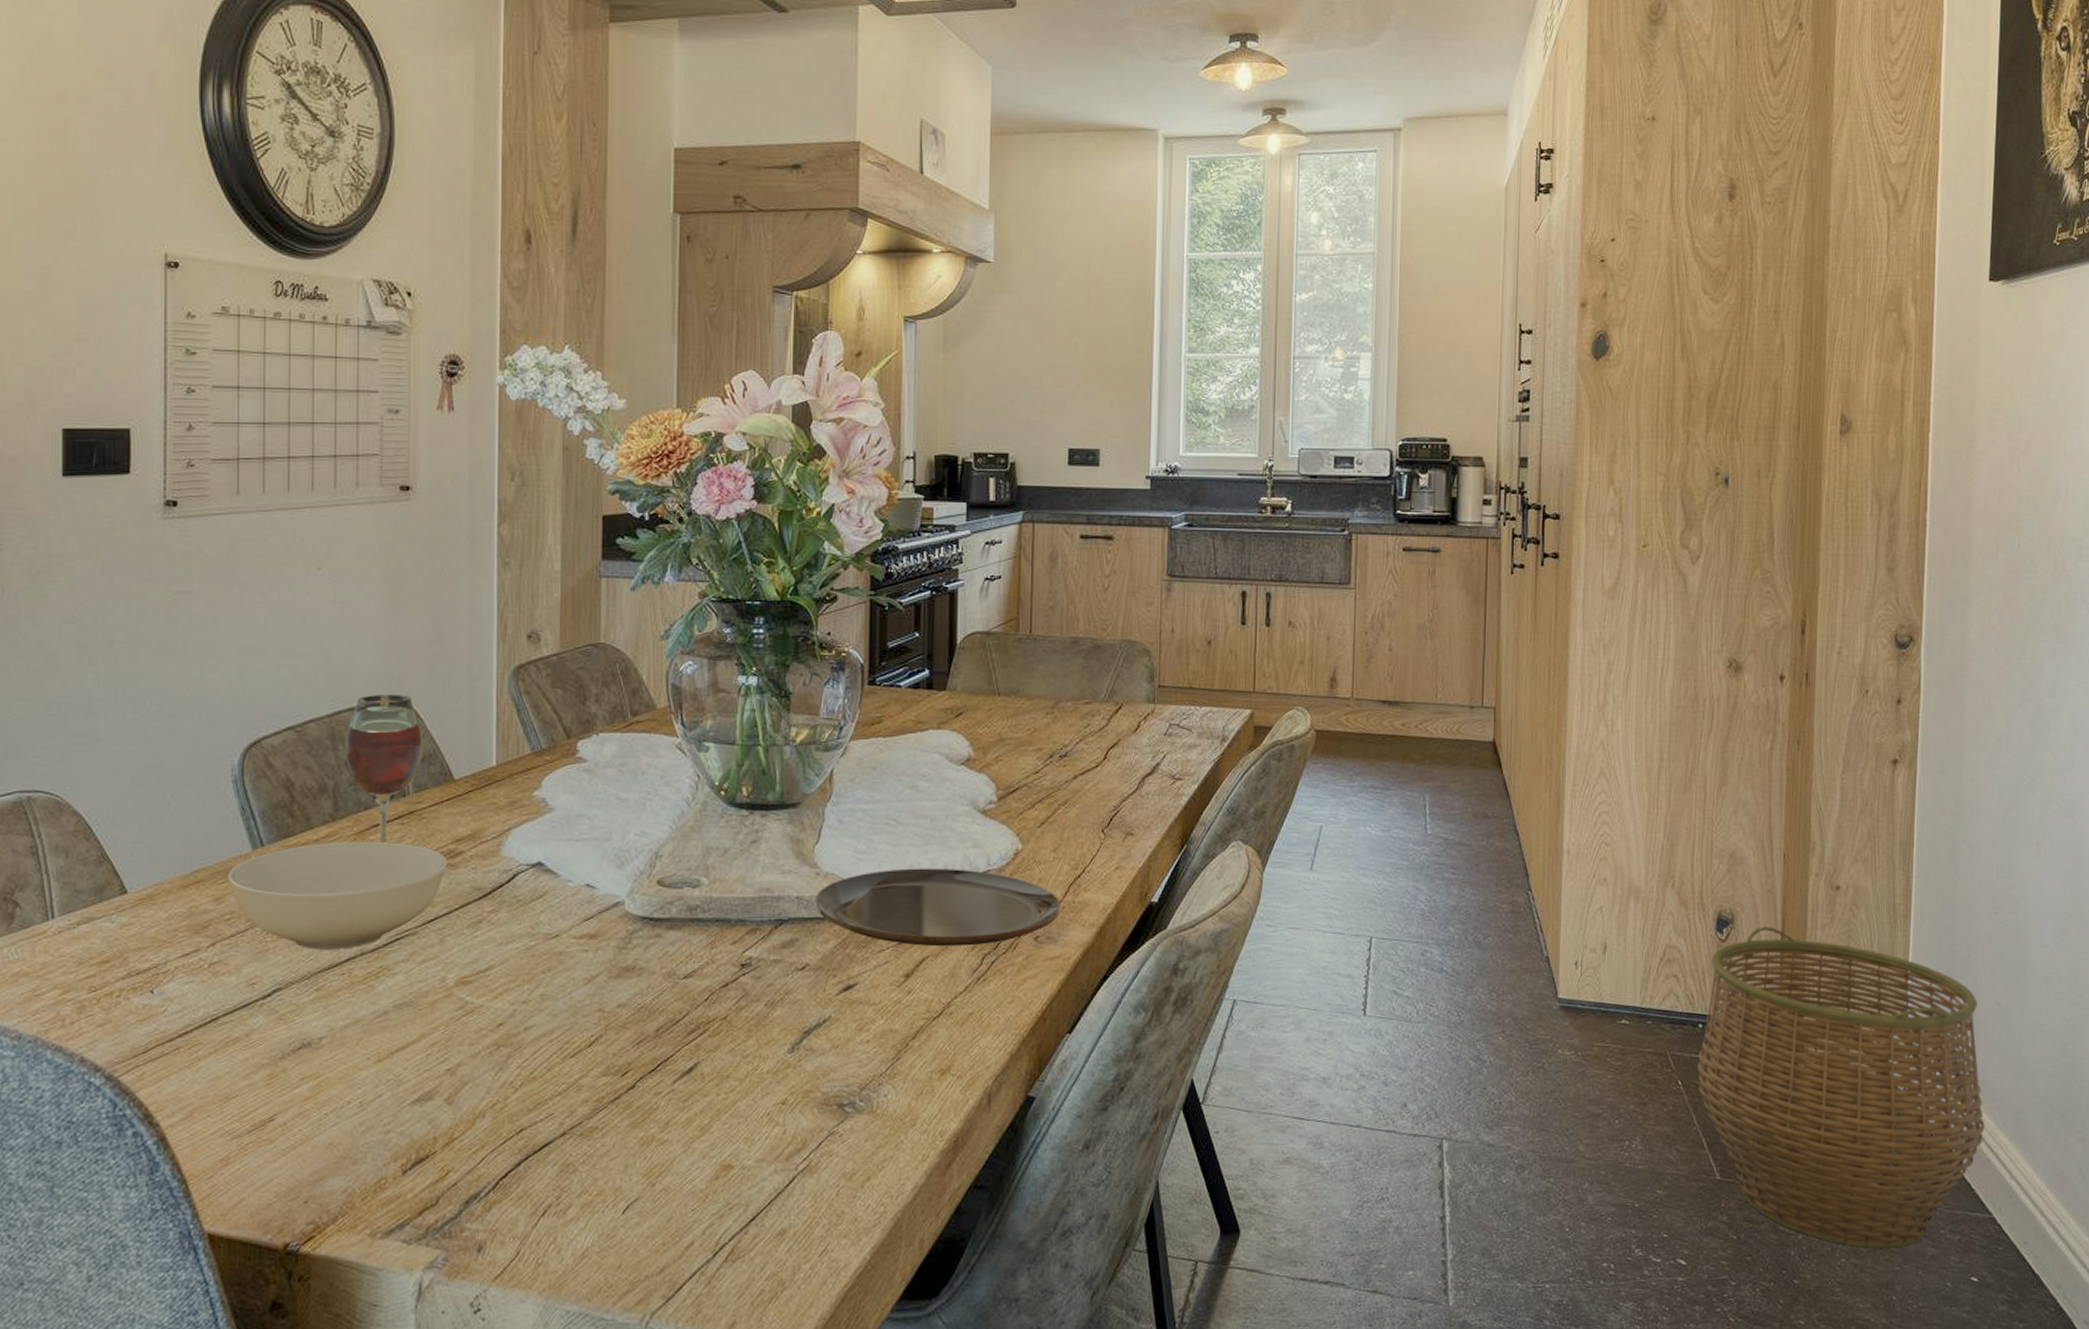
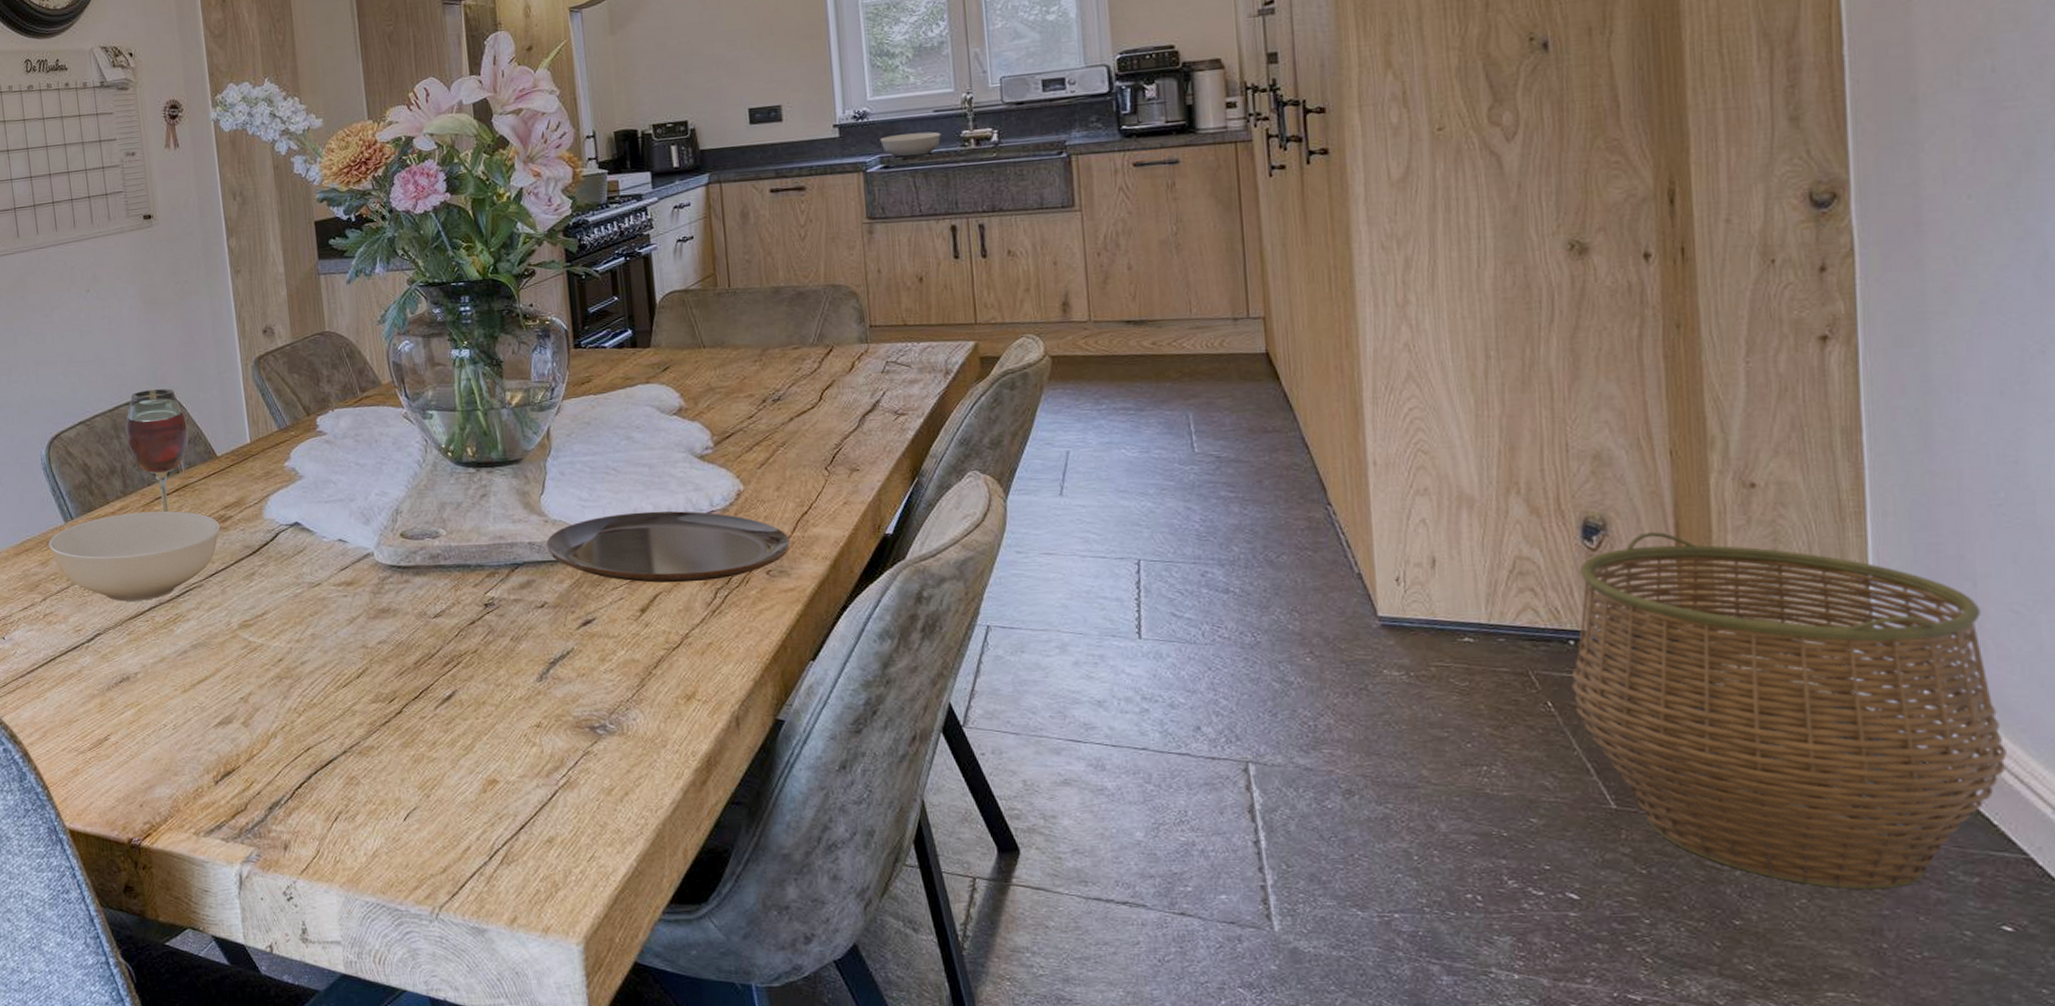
bowl: none [1187,494,1242,519] -> present [880,132,942,159]

